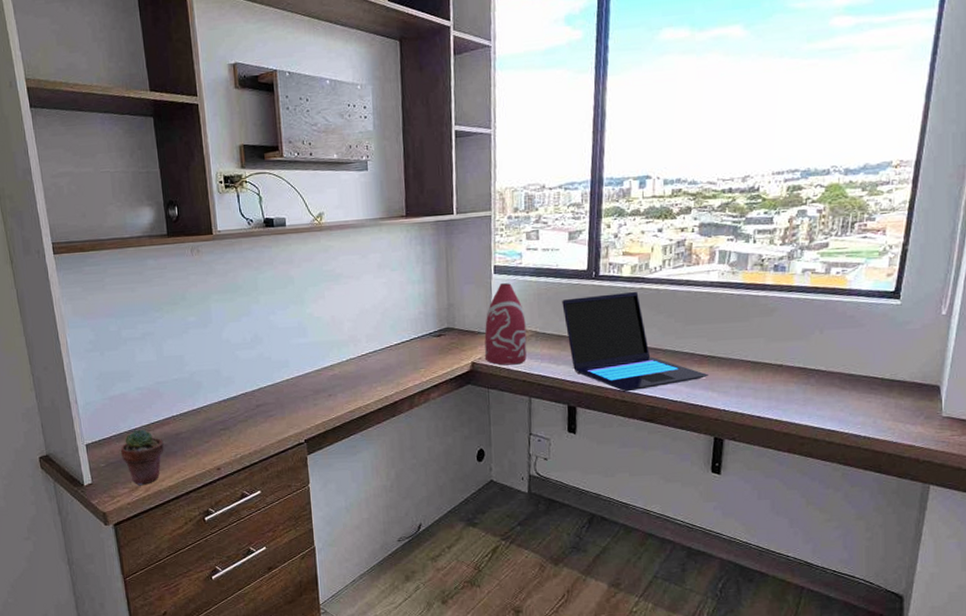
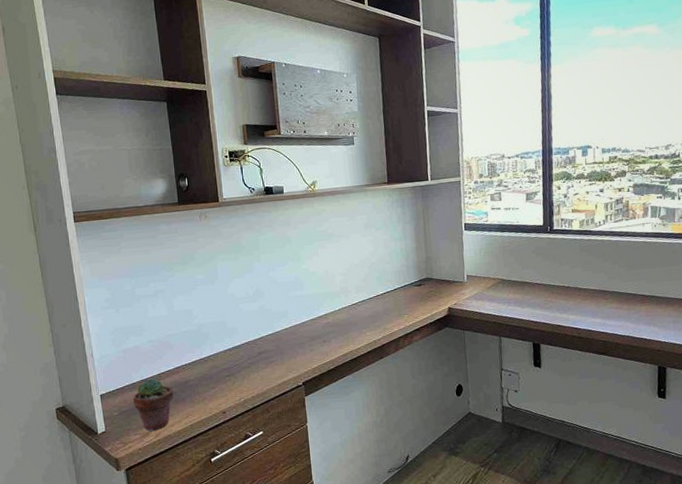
bottle: present [484,283,527,365] -> none [458,238,496,310]
laptop: present [562,291,708,392] -> none [523,242,650,329]

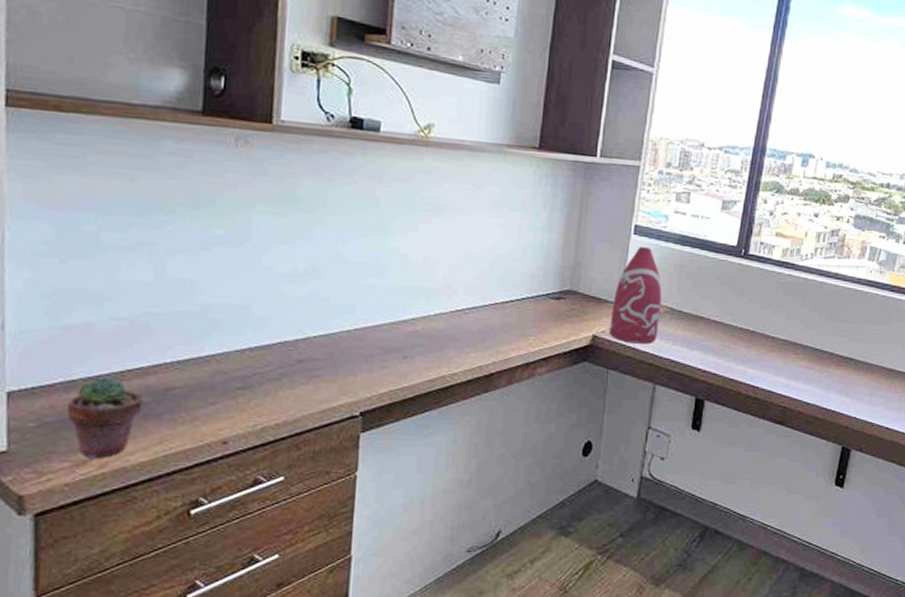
bottle: none [458,238,496,310] -> present [608,247,662,344]

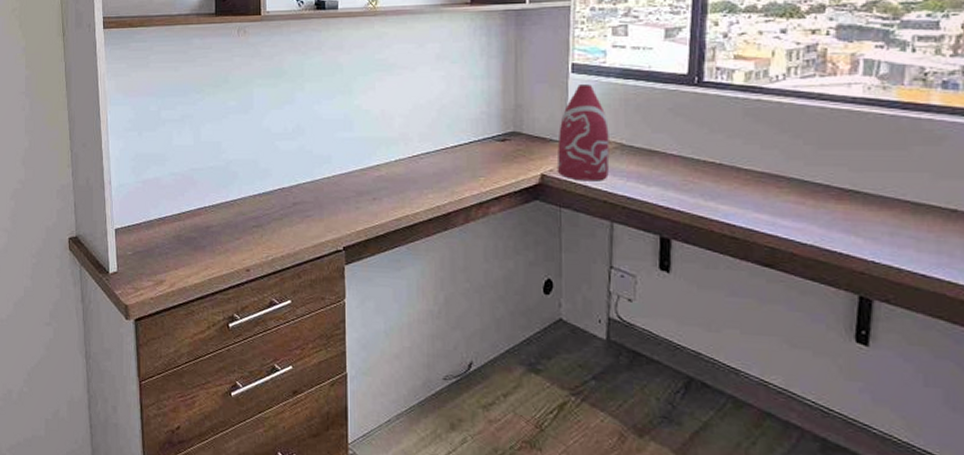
potted succulent: present [66,377,143,460] -> none [148,218,193,280]

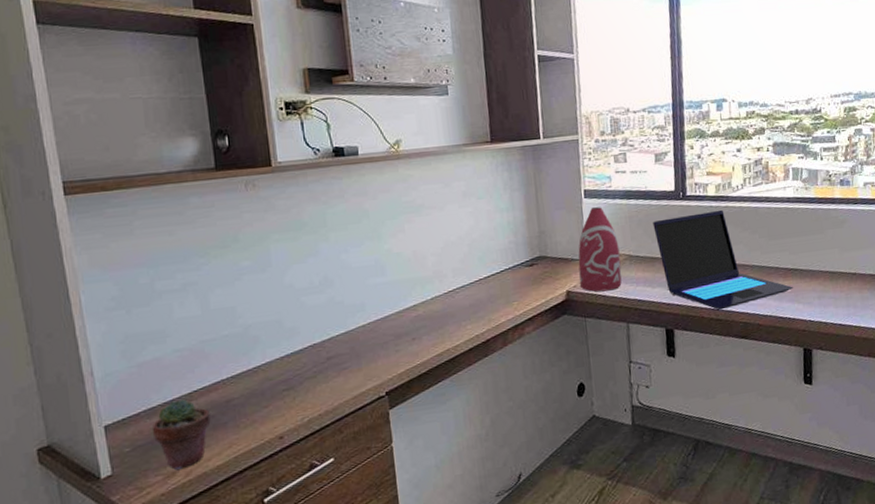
potted succulent: none [148,218,193,280] -> present [152,399,211,471]
laptop: none [655,103,850,227] -> present [653,209,793,310]

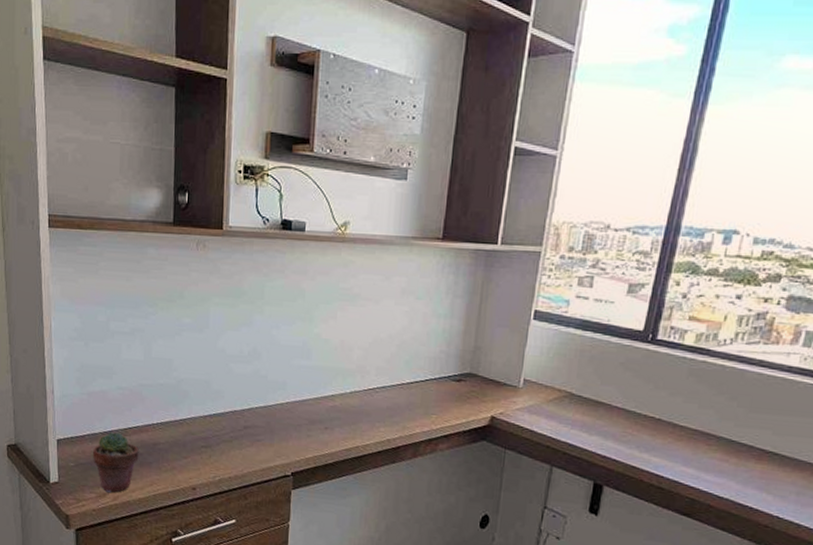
bottle: present [578,207,622,292] -> none [506,332,562,427]
laptop: present [653,209,793,310] -> none [606,361,766,478]

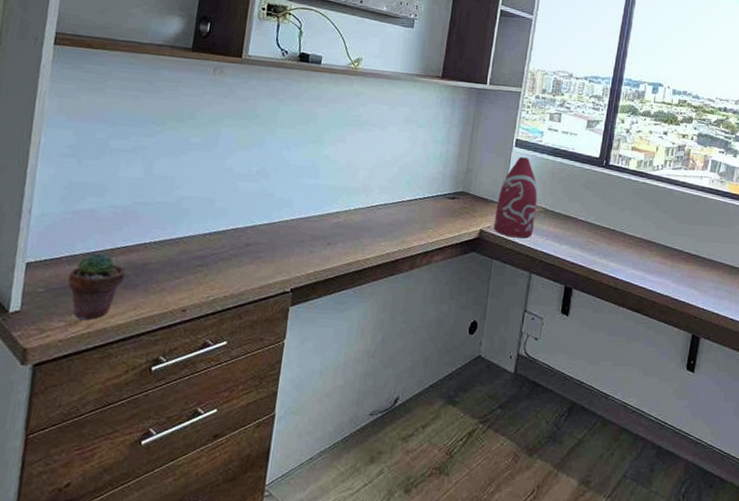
bottle: none [506,332,562,427] -> present [493,157,538,238]

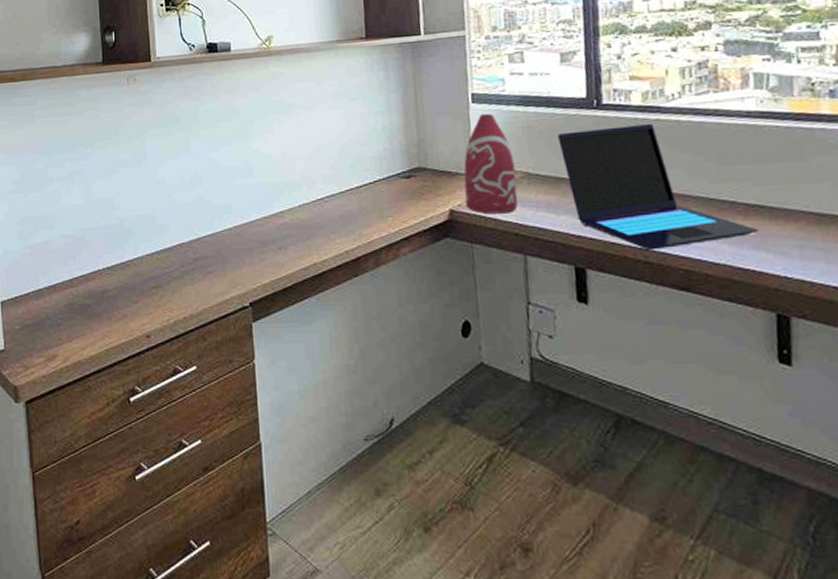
potted succulent: present [67,253,126,321] -> none [38,285,87,355]
laptop: none [572,182,693,280] -> present [557,123,759,251]

